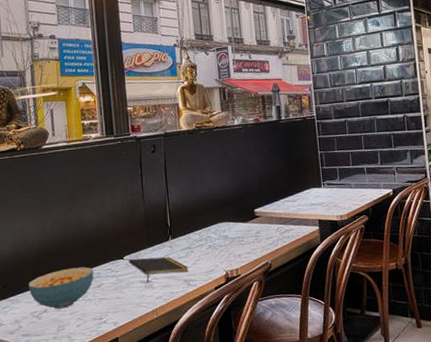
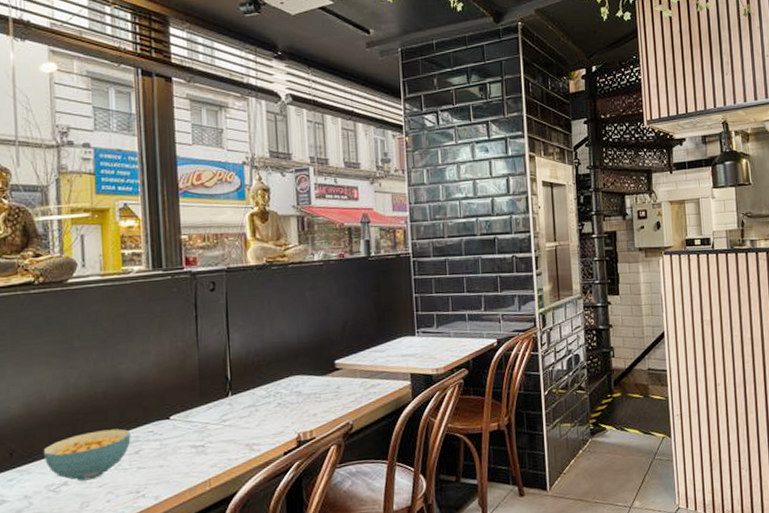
notepad: present [128,256,188,283] -> none [175,416,251,448]

